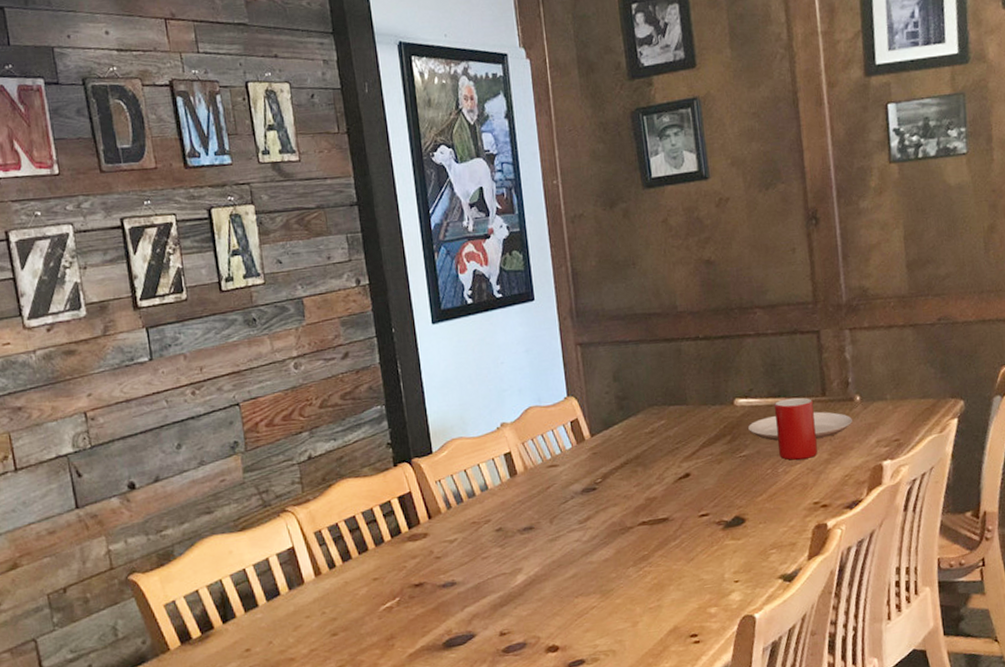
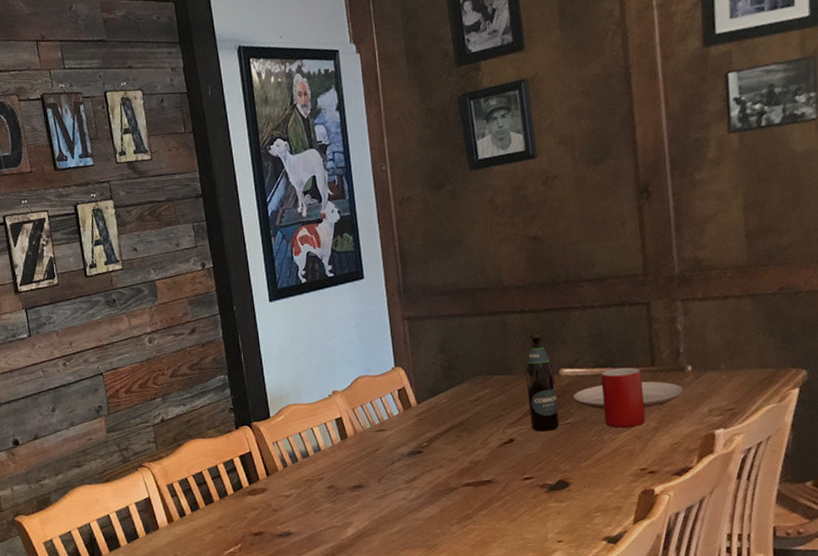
bottle: none [701,360,735,465] -> present [526,332,560,432]

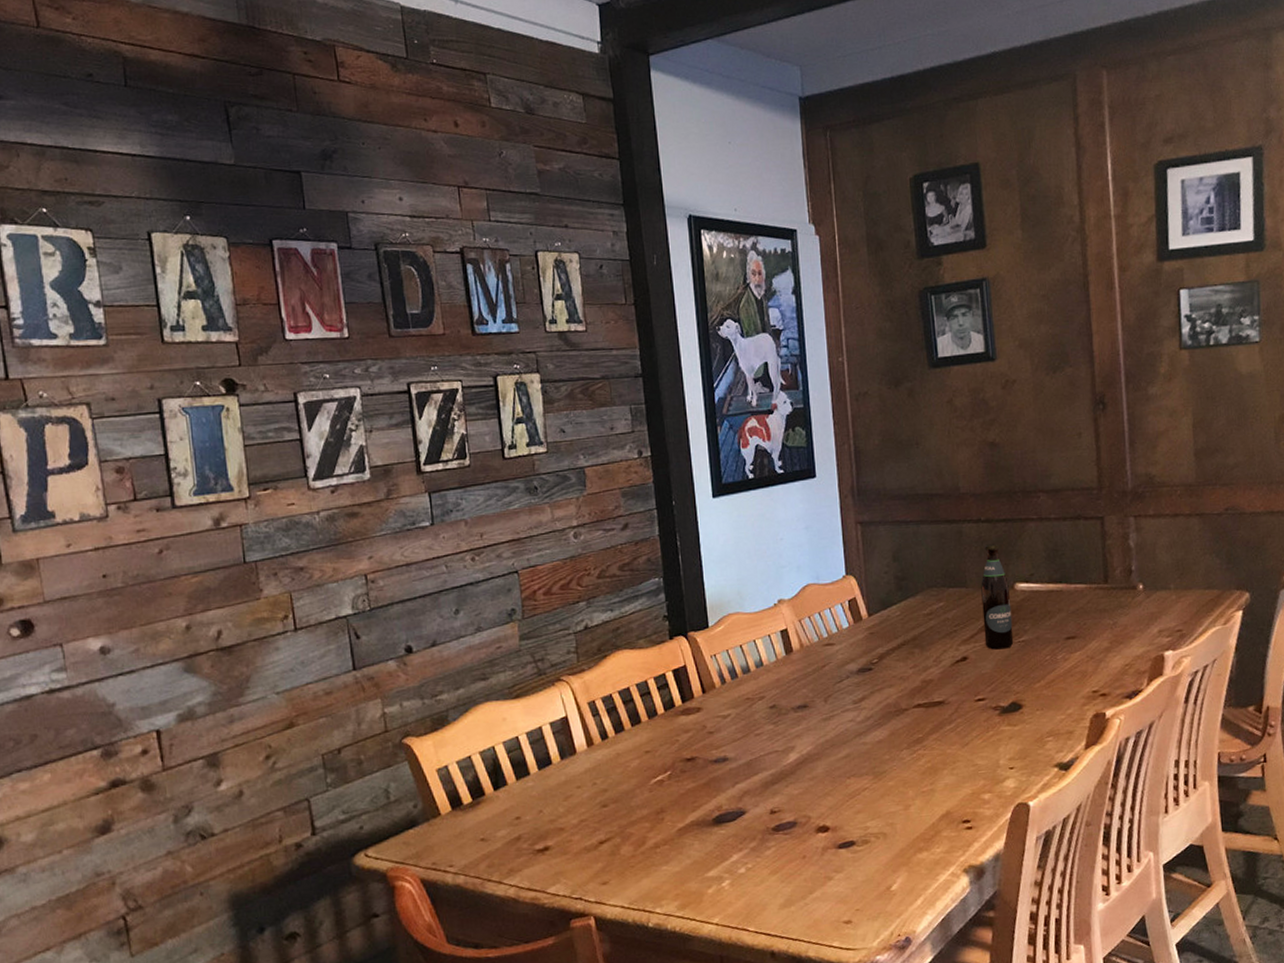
plate: present [574,381,683,409] -> none [1028,599,1135,627]
cup: present [600,368,646,428] -> none [1054,584,1098,647]

